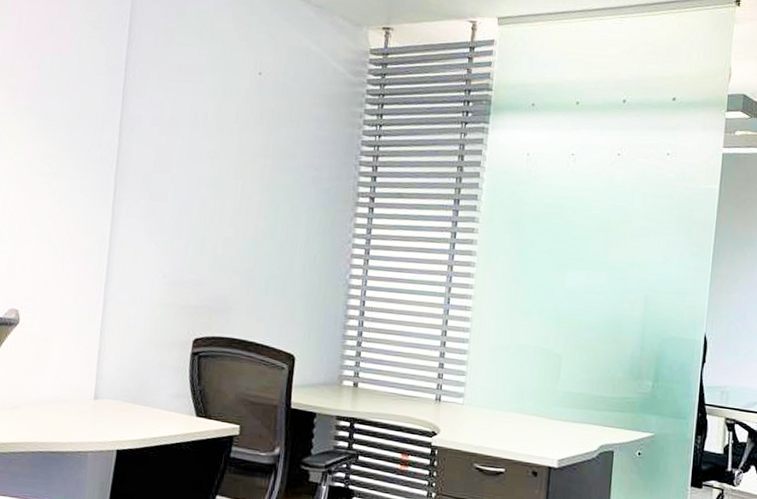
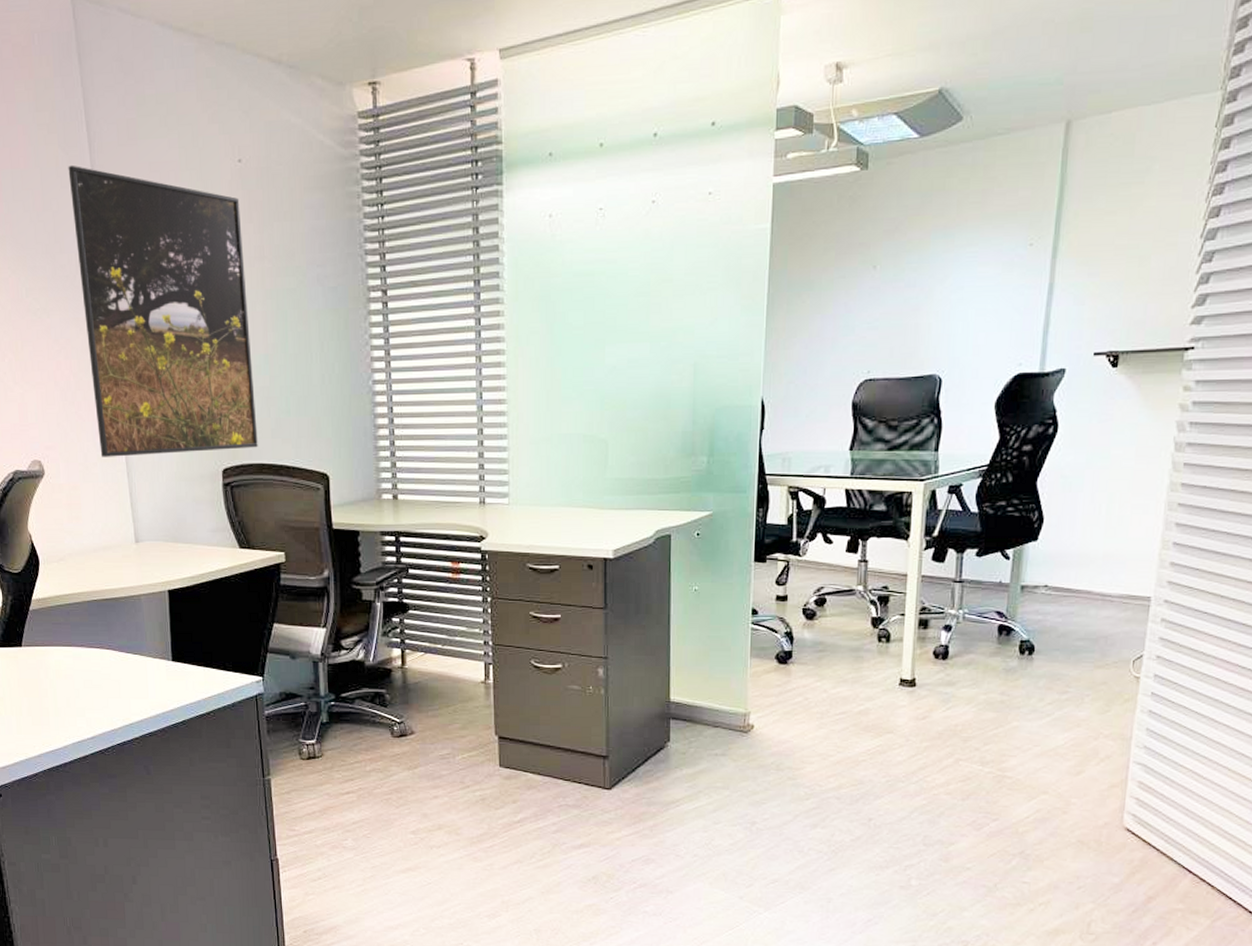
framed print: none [78,57,254,323] -> present [68,165,258,457]

